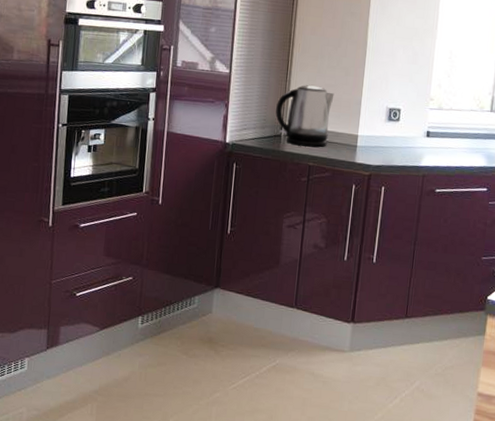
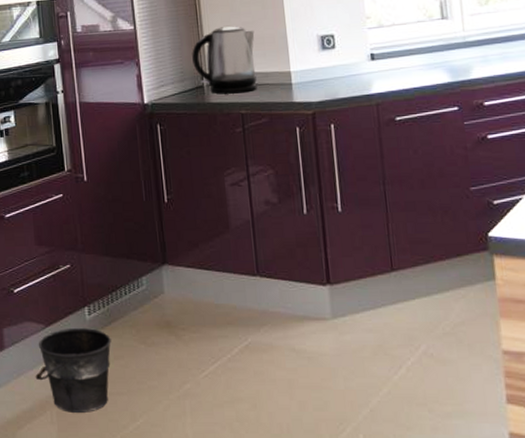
bucket: none [83,333,158,409] -> present [35,328,111,413]

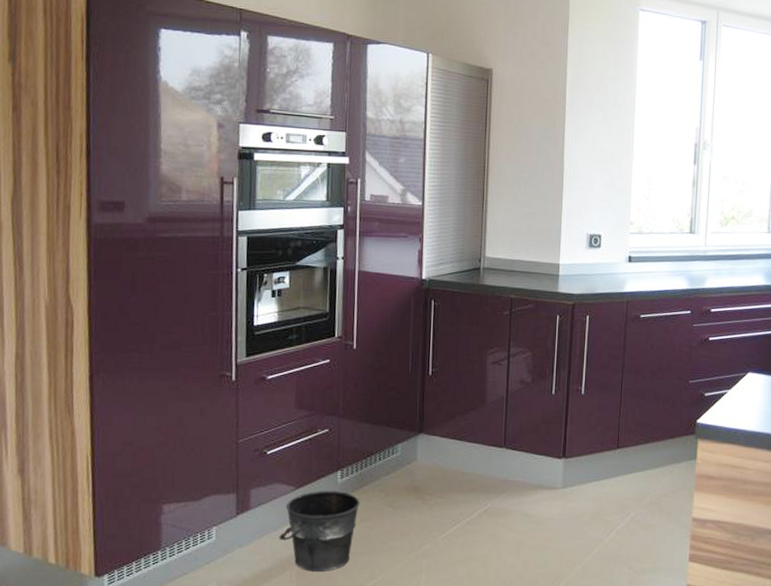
kettle: present [192,26,257,94] -> none [473,214,533,279]

